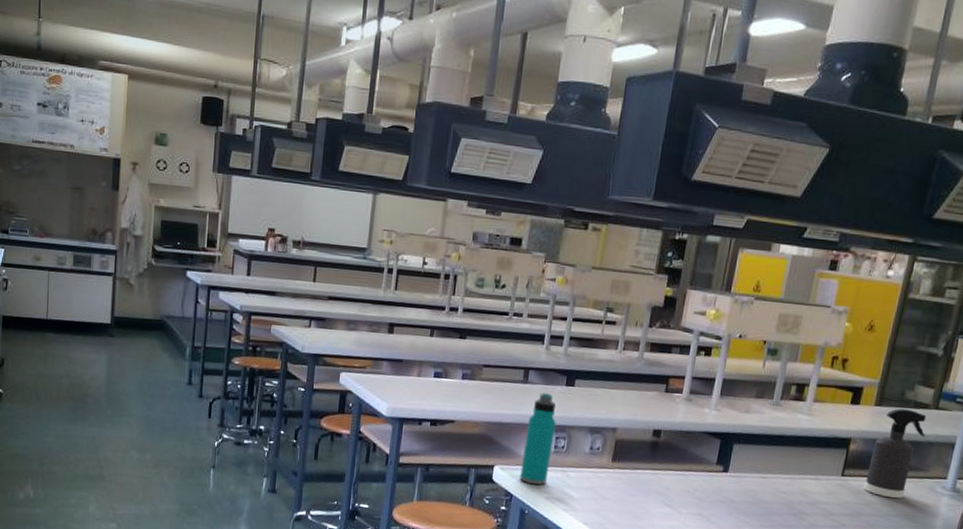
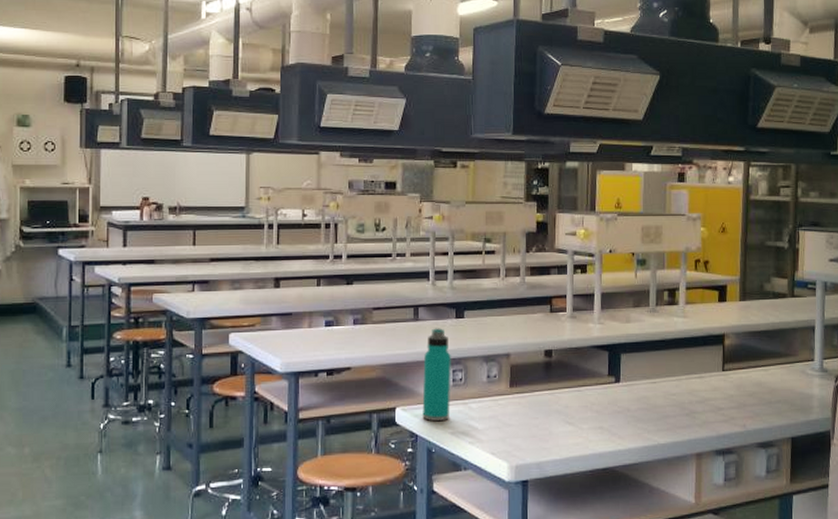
spray bottle: present [863,408,927,499] -> none [744,301,787,386]

